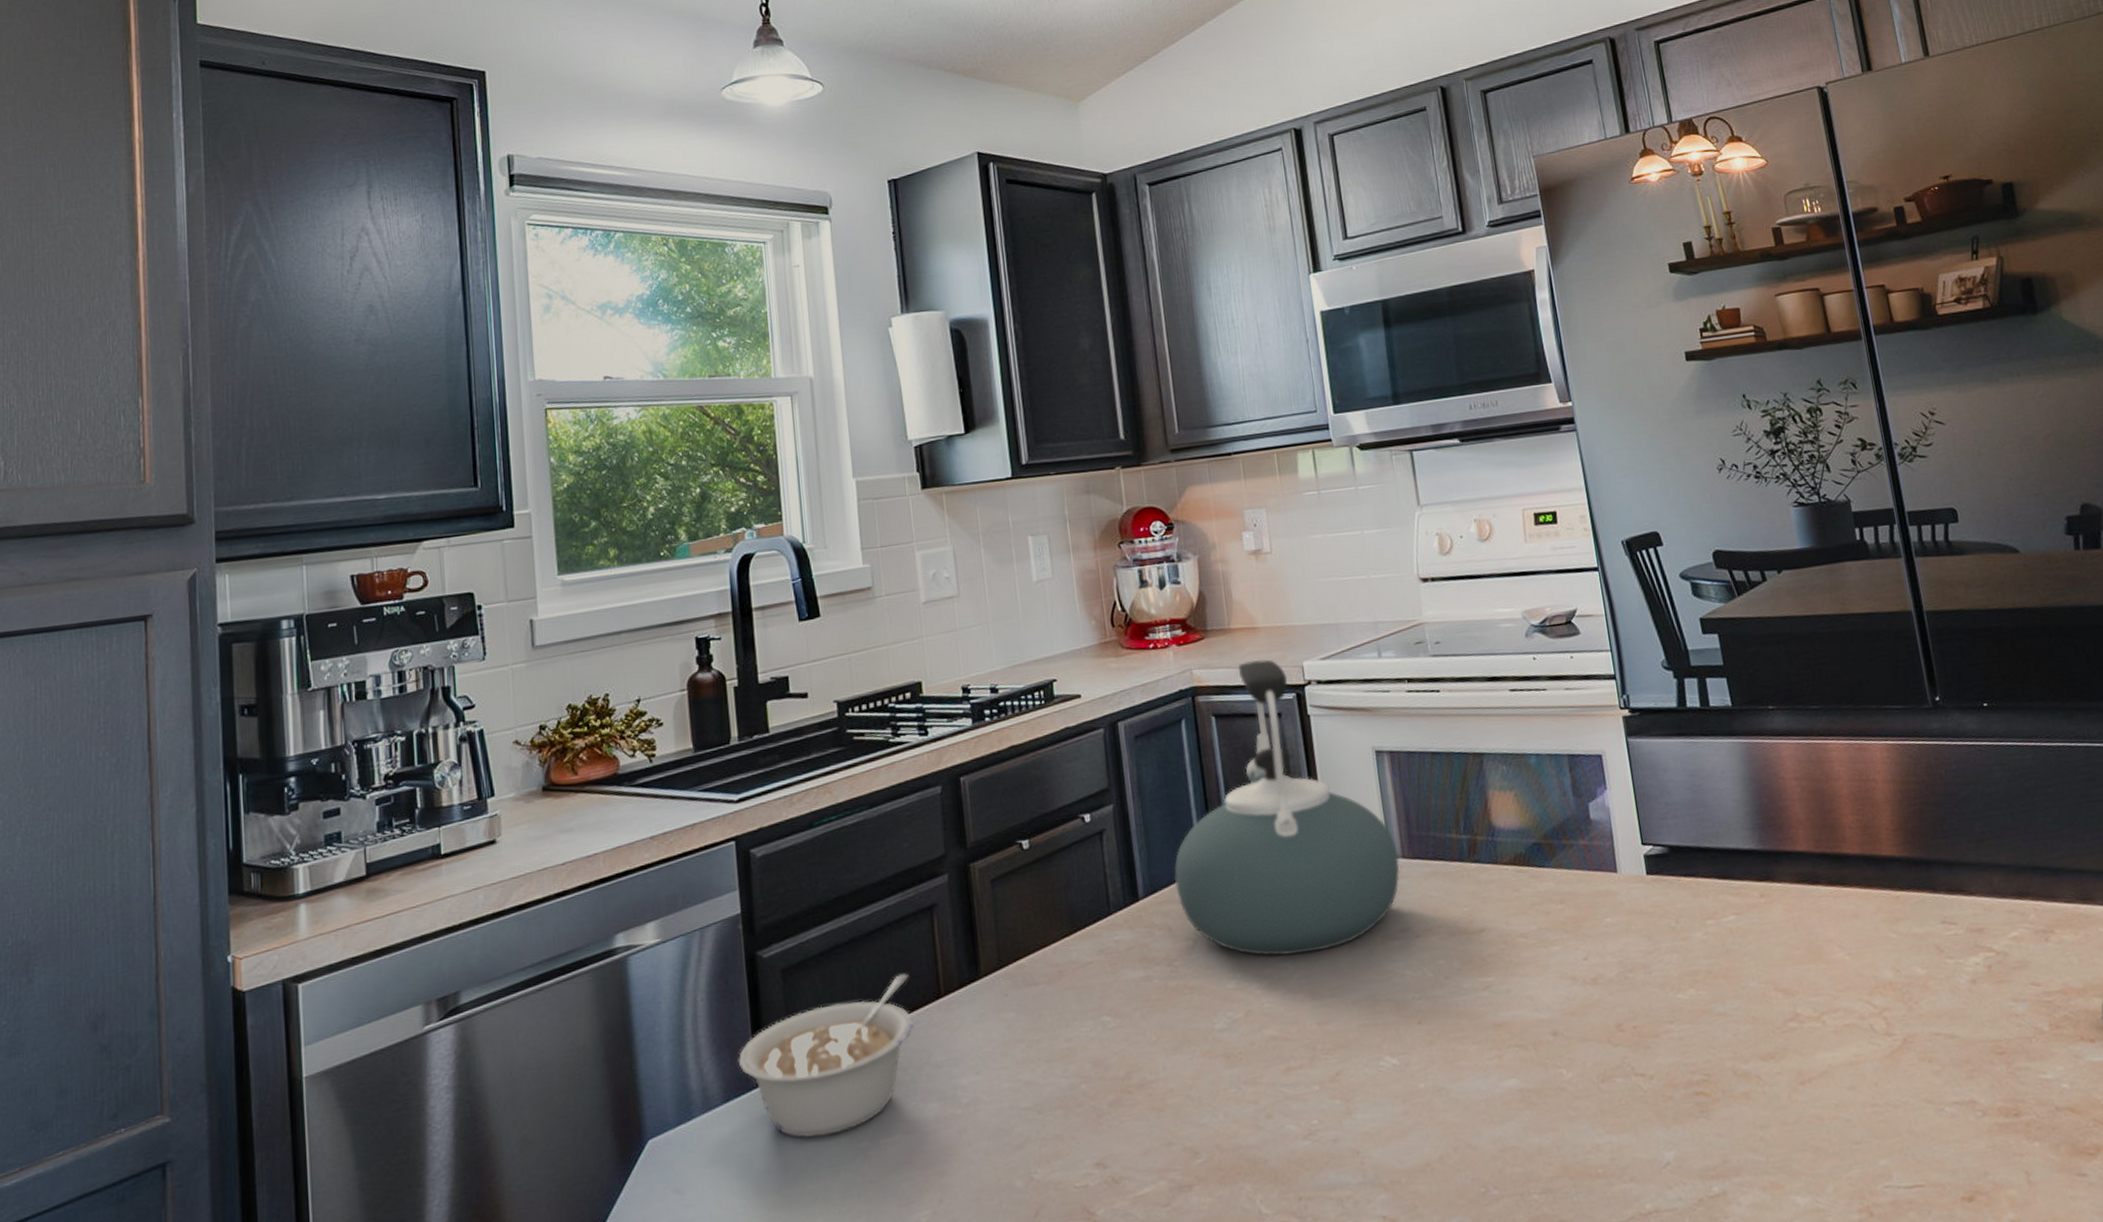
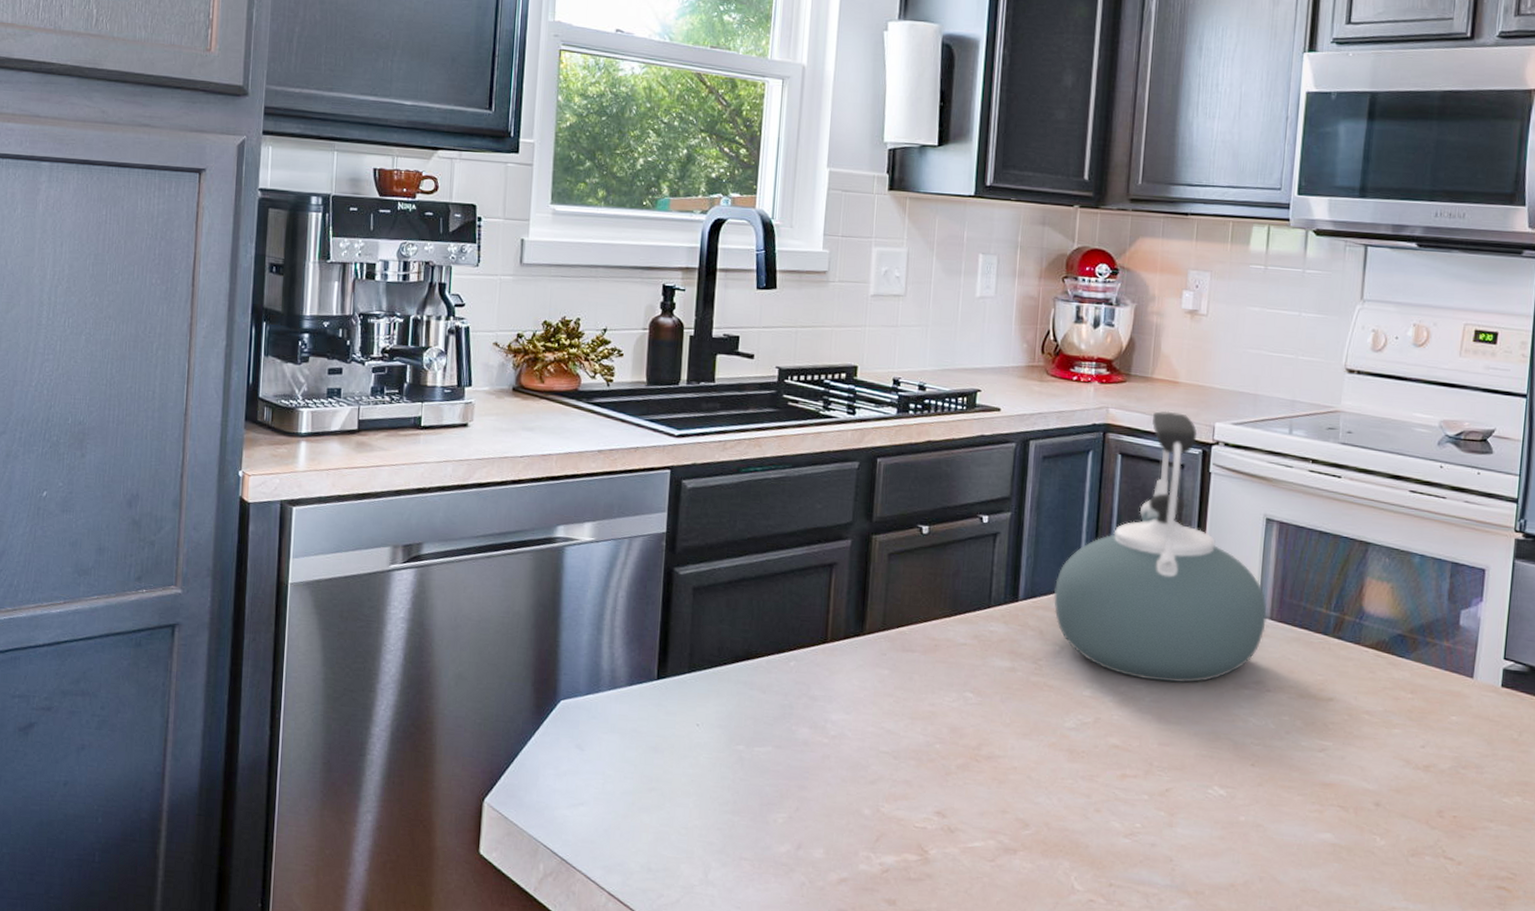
legume: present [737,974,914,1138] -> none [644,615,802,734]

